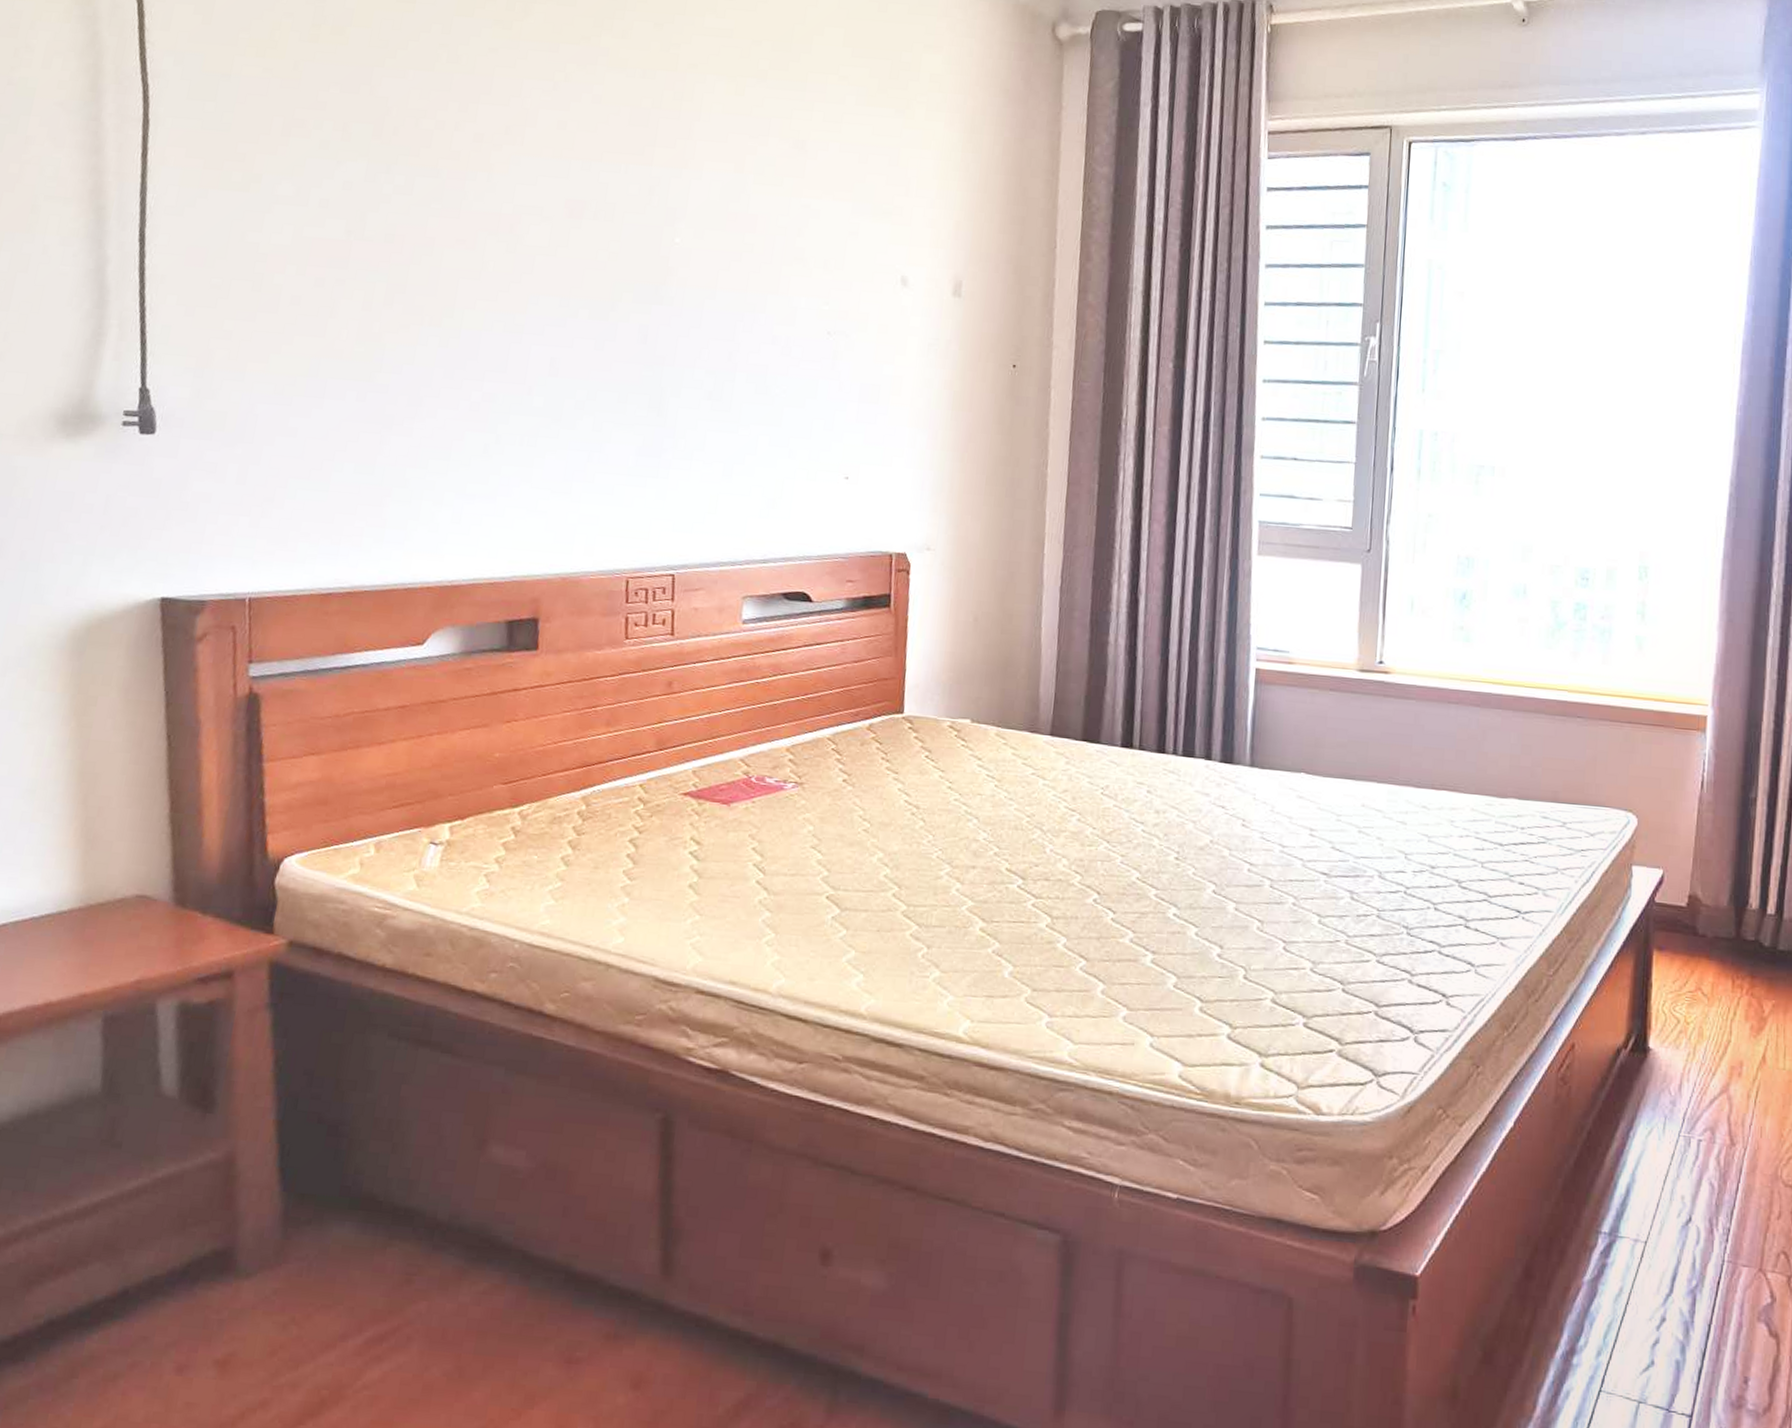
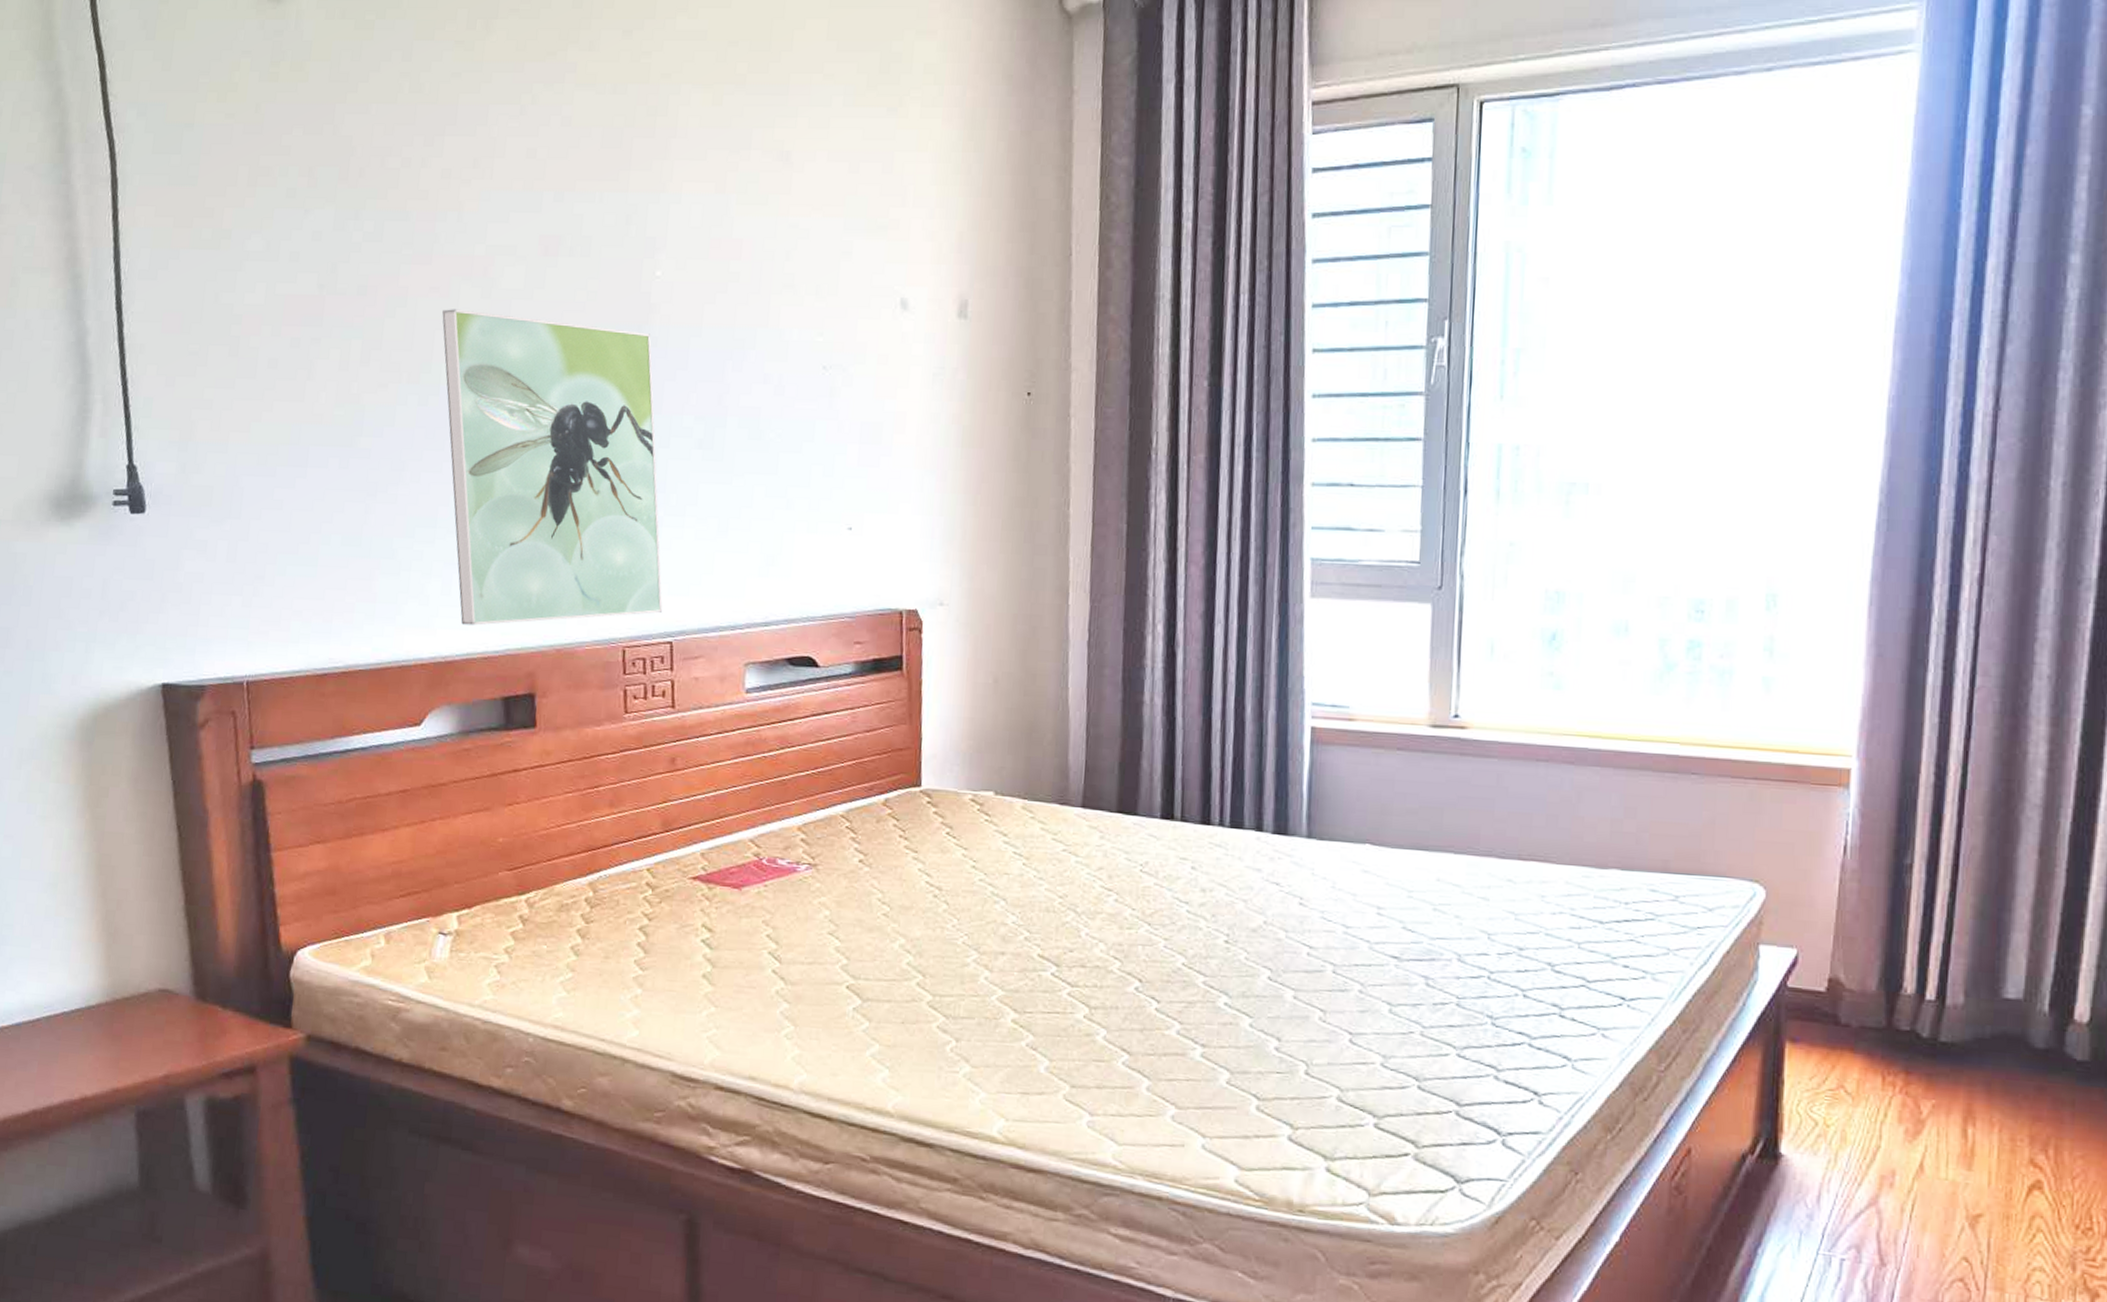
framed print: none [467,260,668,553] -> present [442,309,663,626]

